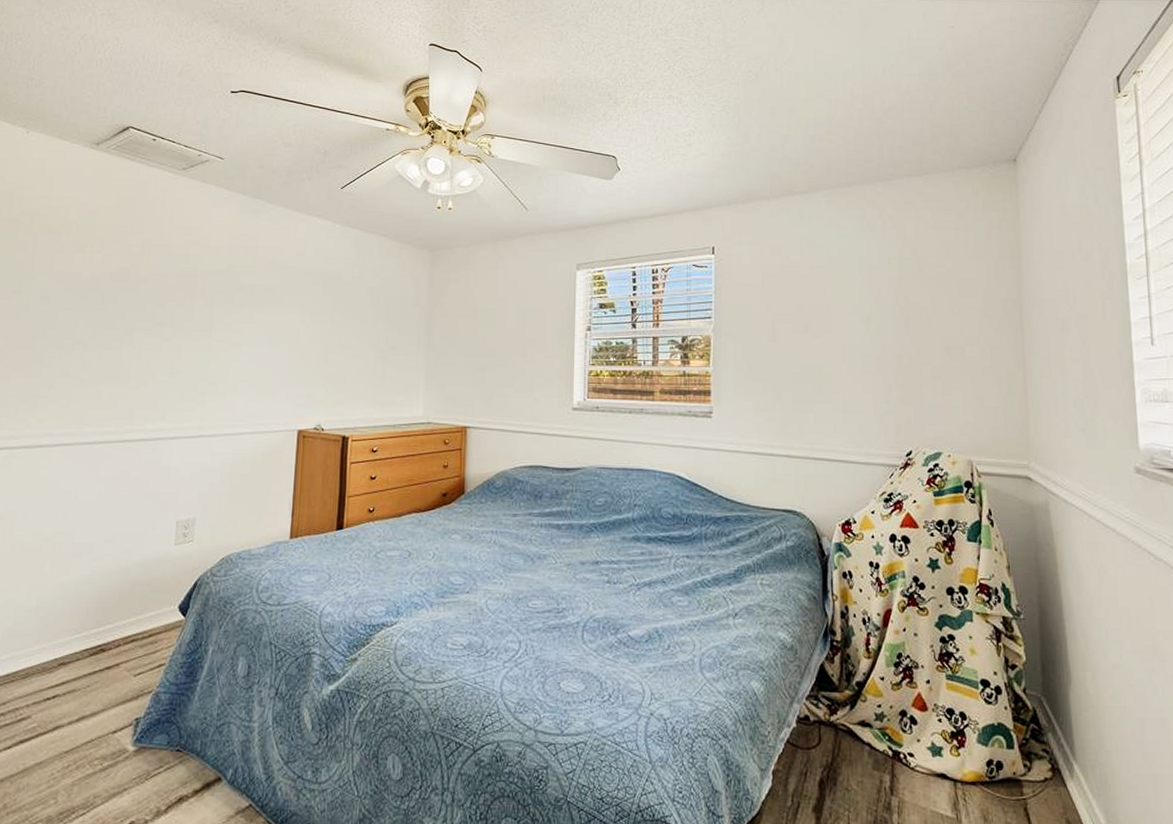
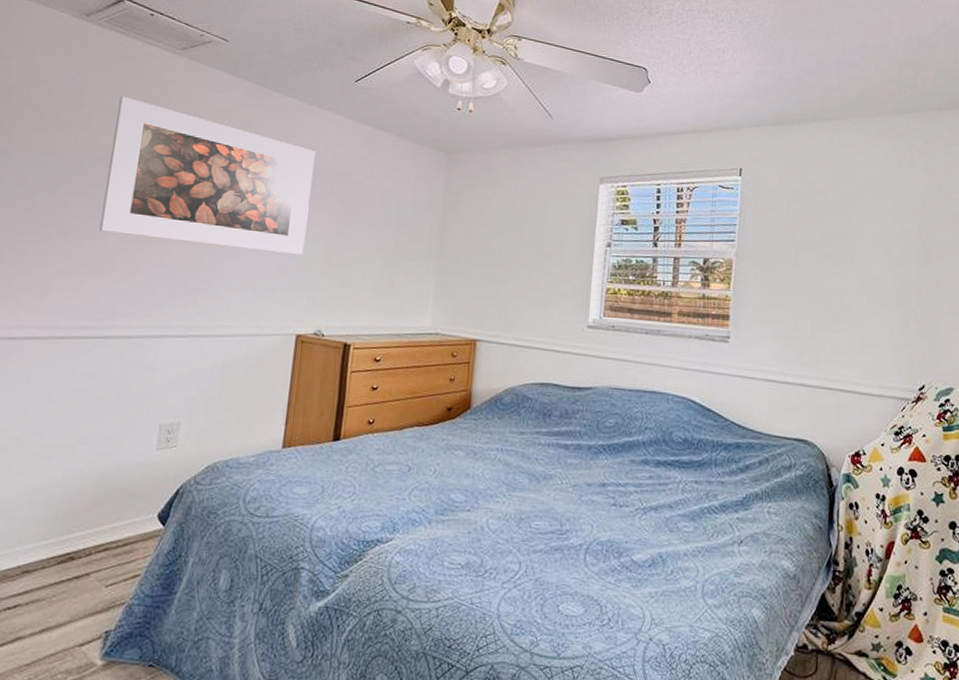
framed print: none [116,216,308,355] -> present [99,96,315,255]

